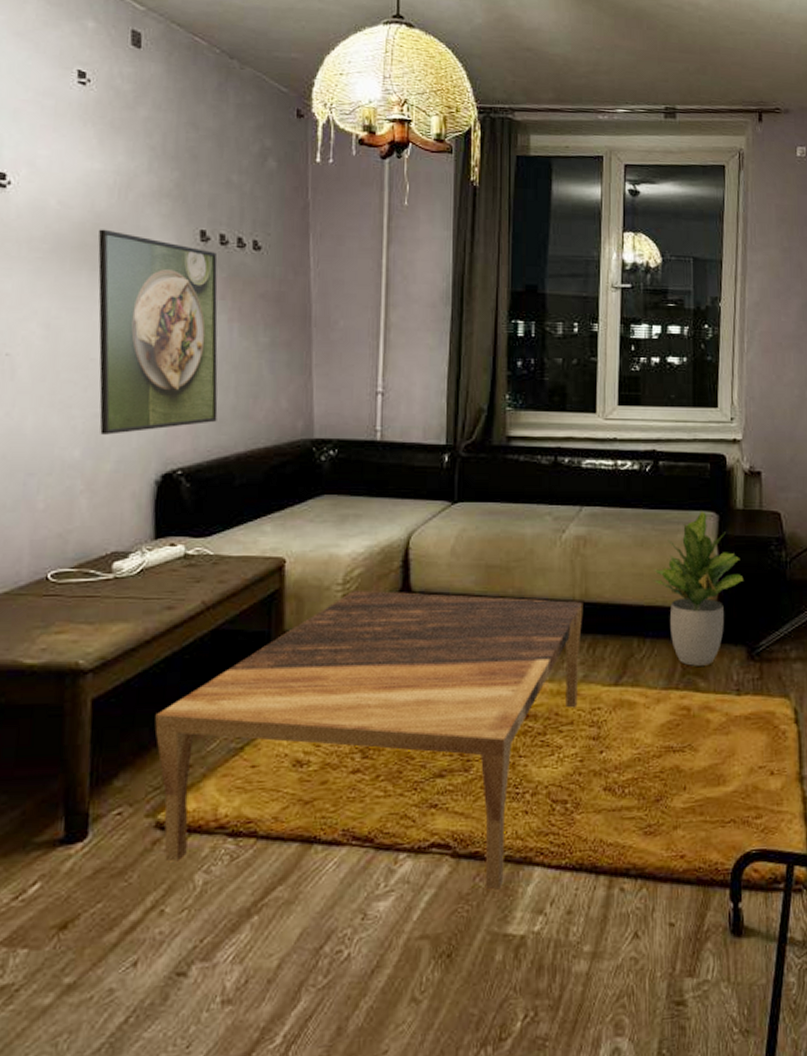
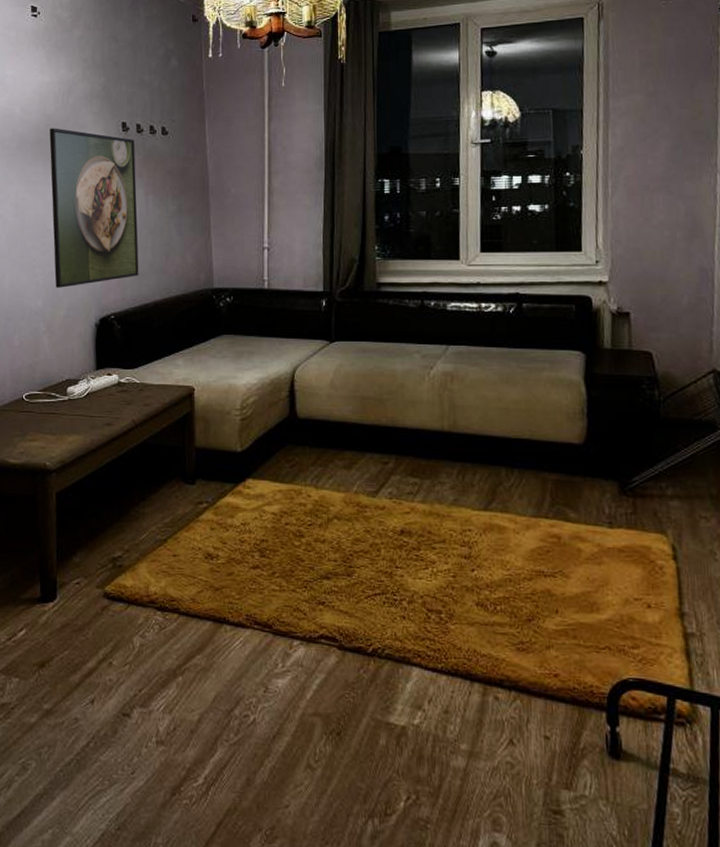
coffee table: present [154,589,583,892] -> none [101,415,452,684]
potted plant: present [652,511,744,666] -> none [519,350,614,497]

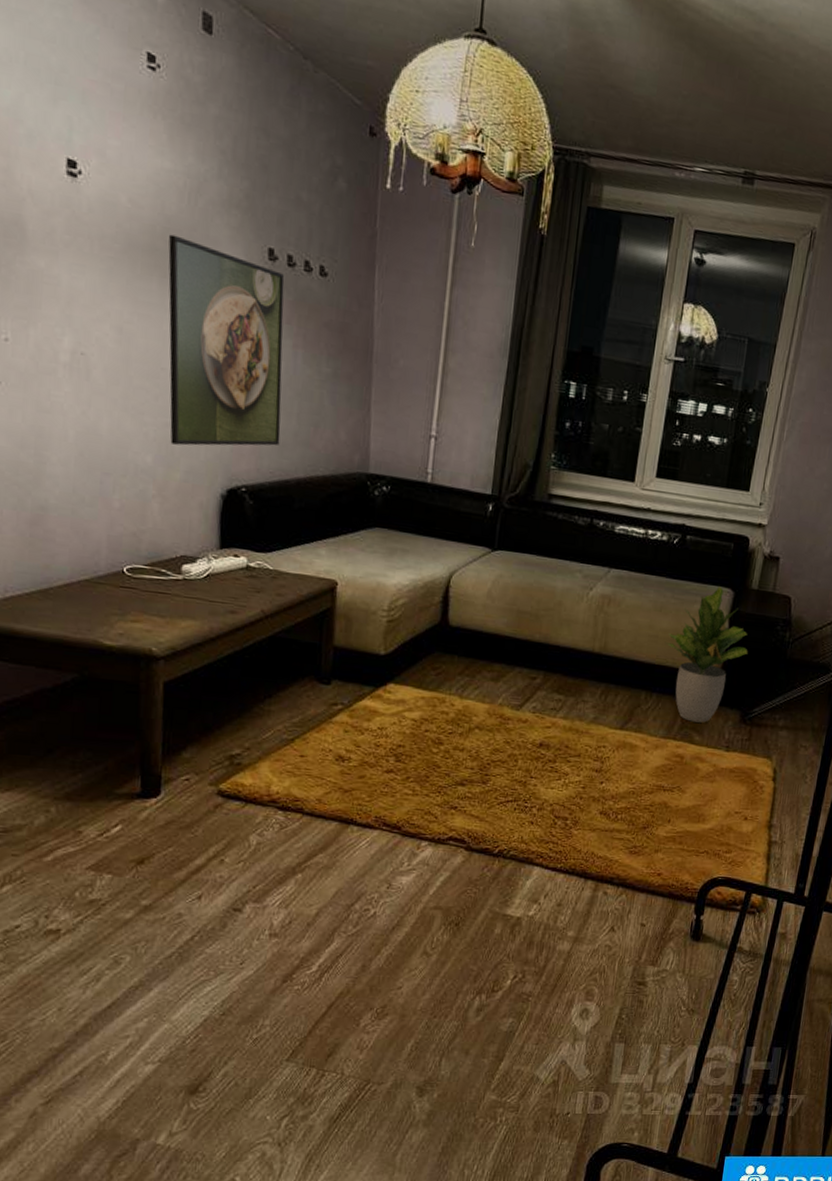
potted plant: none [519,350,614,497] -> present [666,586,748,723]

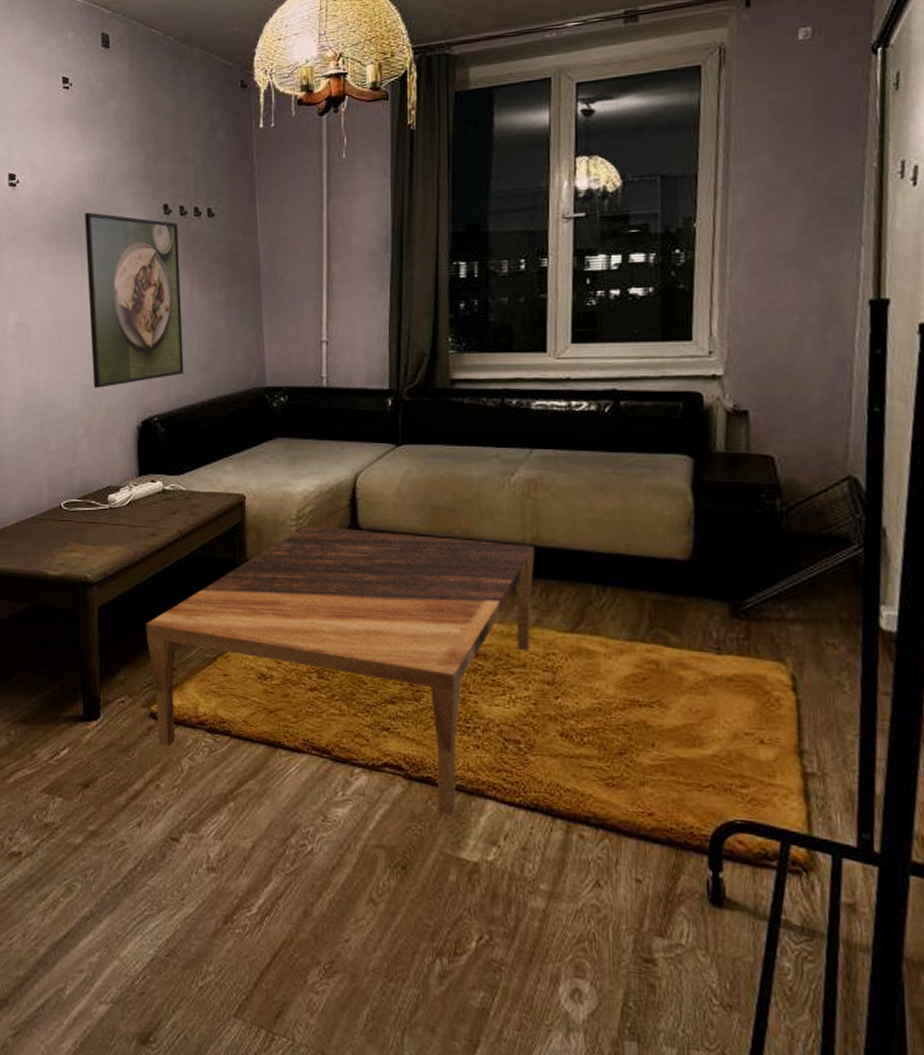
coffee table: none [218,617,601,881] -> present [146,525,535,817]
potted plant: present [666,586,748,723] -> none [613,454,726,620]

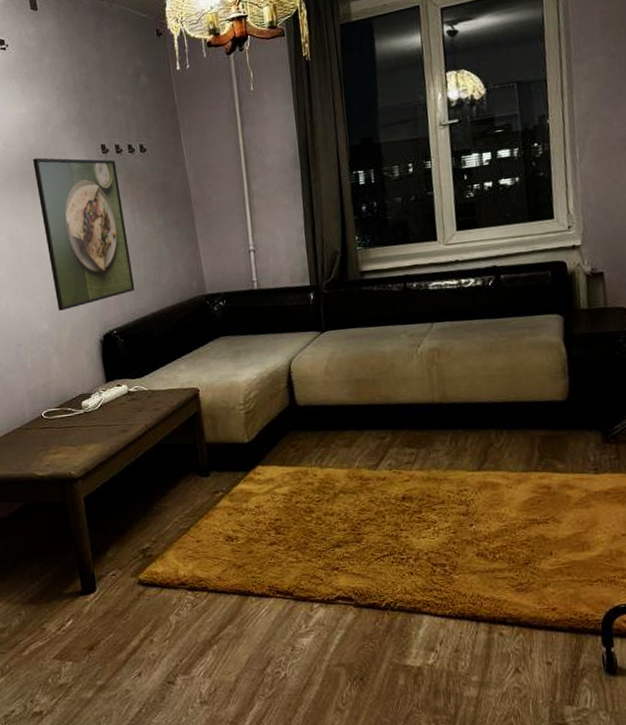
coffee table: present [146,525,535,817] -> none [126,403,446,633]

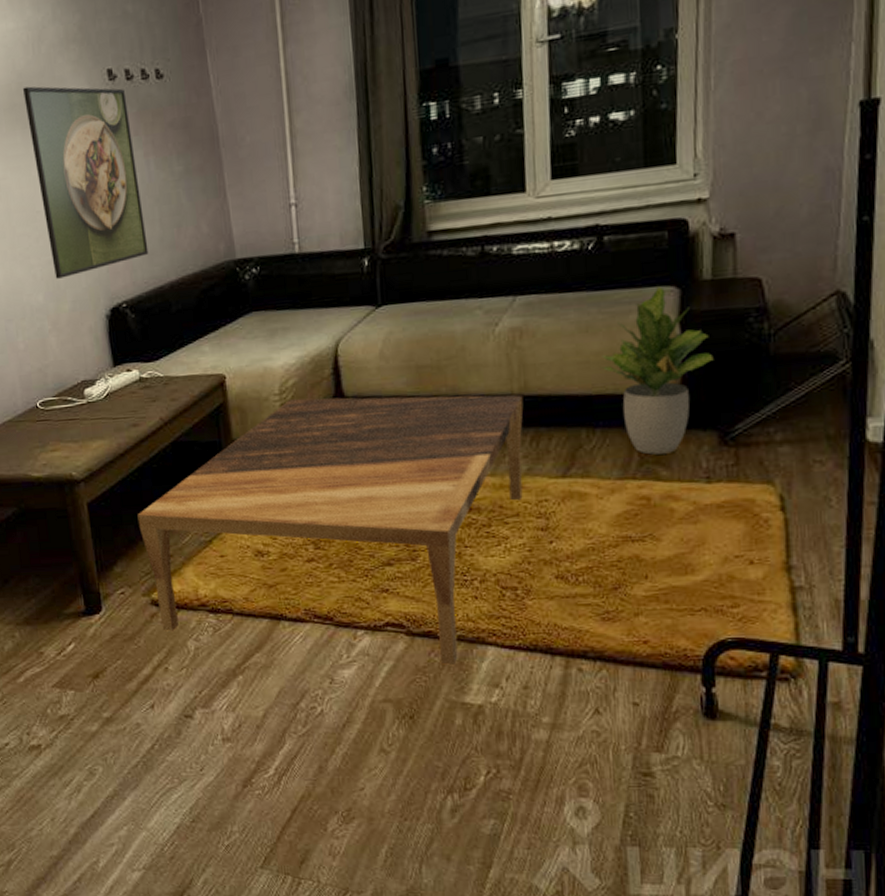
coffee table: none [126,403,446,633] -> present [137,395,524,666]
potted plant: none [504,314,594,451] -> present [601,286,714,455]

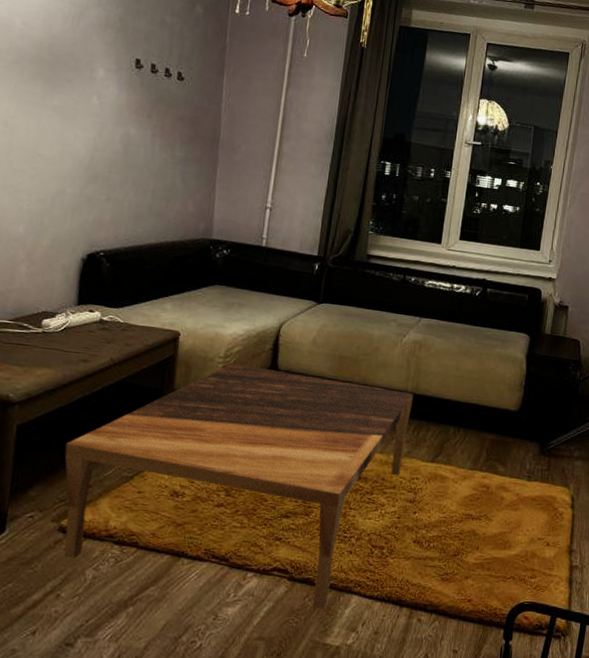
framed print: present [23,86,149,279] -> none [41,48,148,218]
potted plant: present [601,286,714,455] -> none [471,332,544,455]

